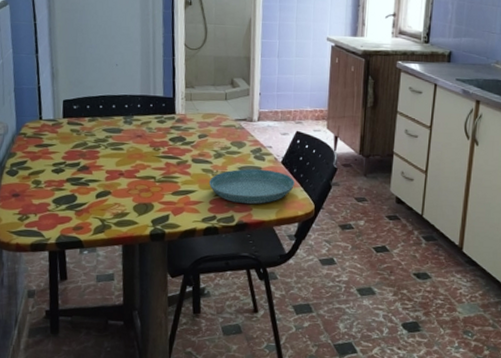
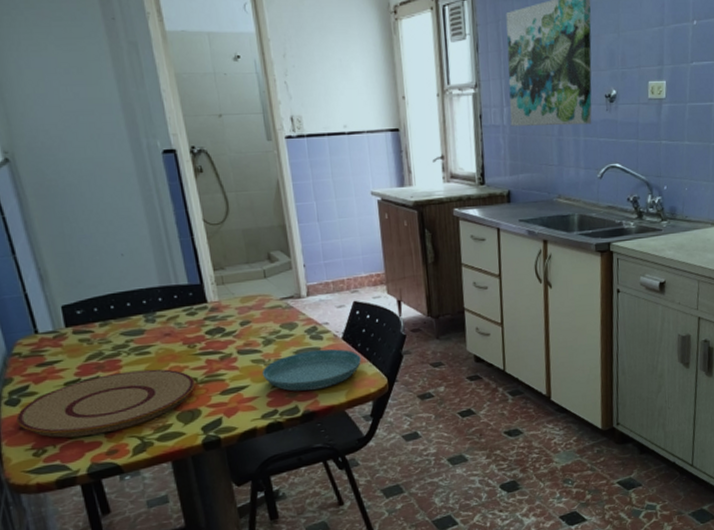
plate: none [12,162,153,211] -> present [16,369,195,438]

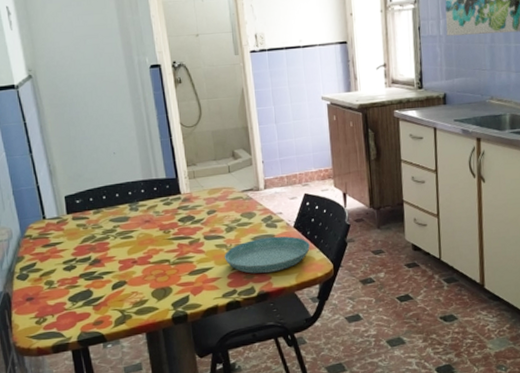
plate: present [16,369,195,438] -> none [25,251,168,309]

